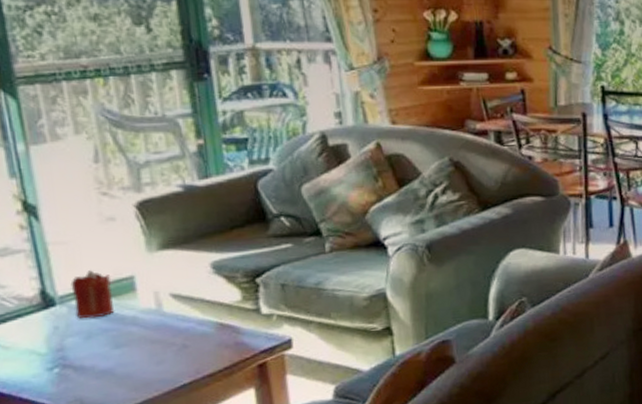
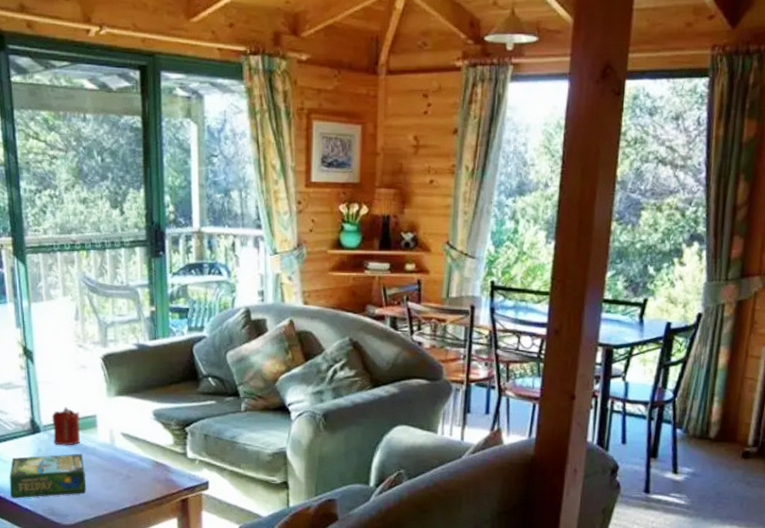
board game: none [14,326,128,394] -> present [9,454,87,499]

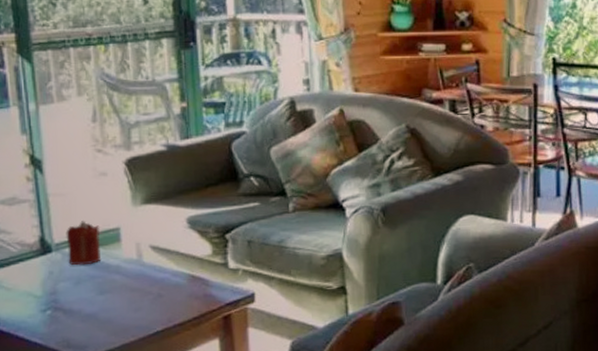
board game: present [9,454,87,499] -> none [13,274,110,332]

